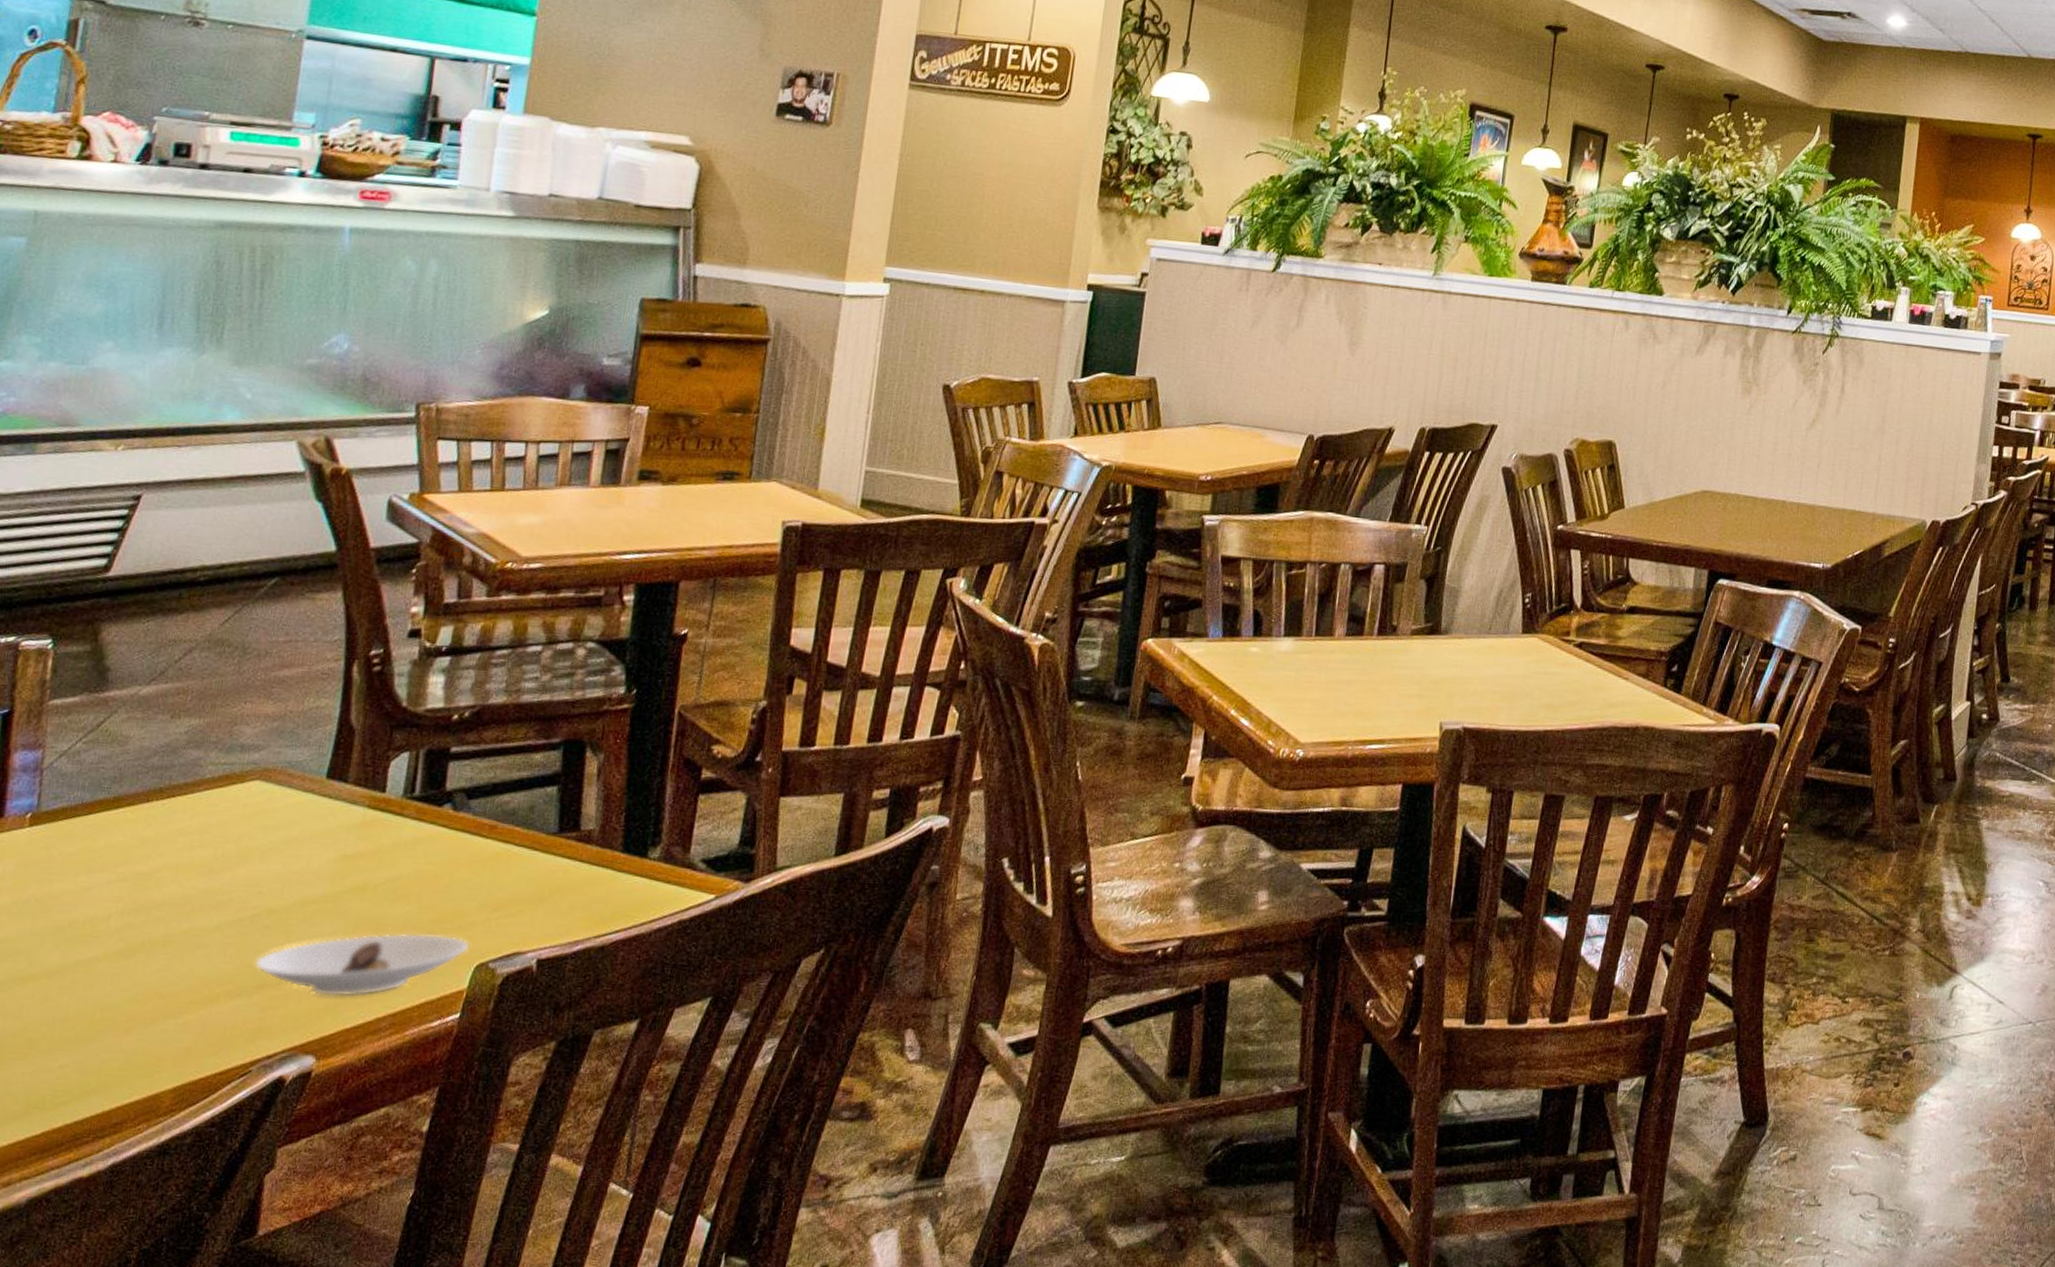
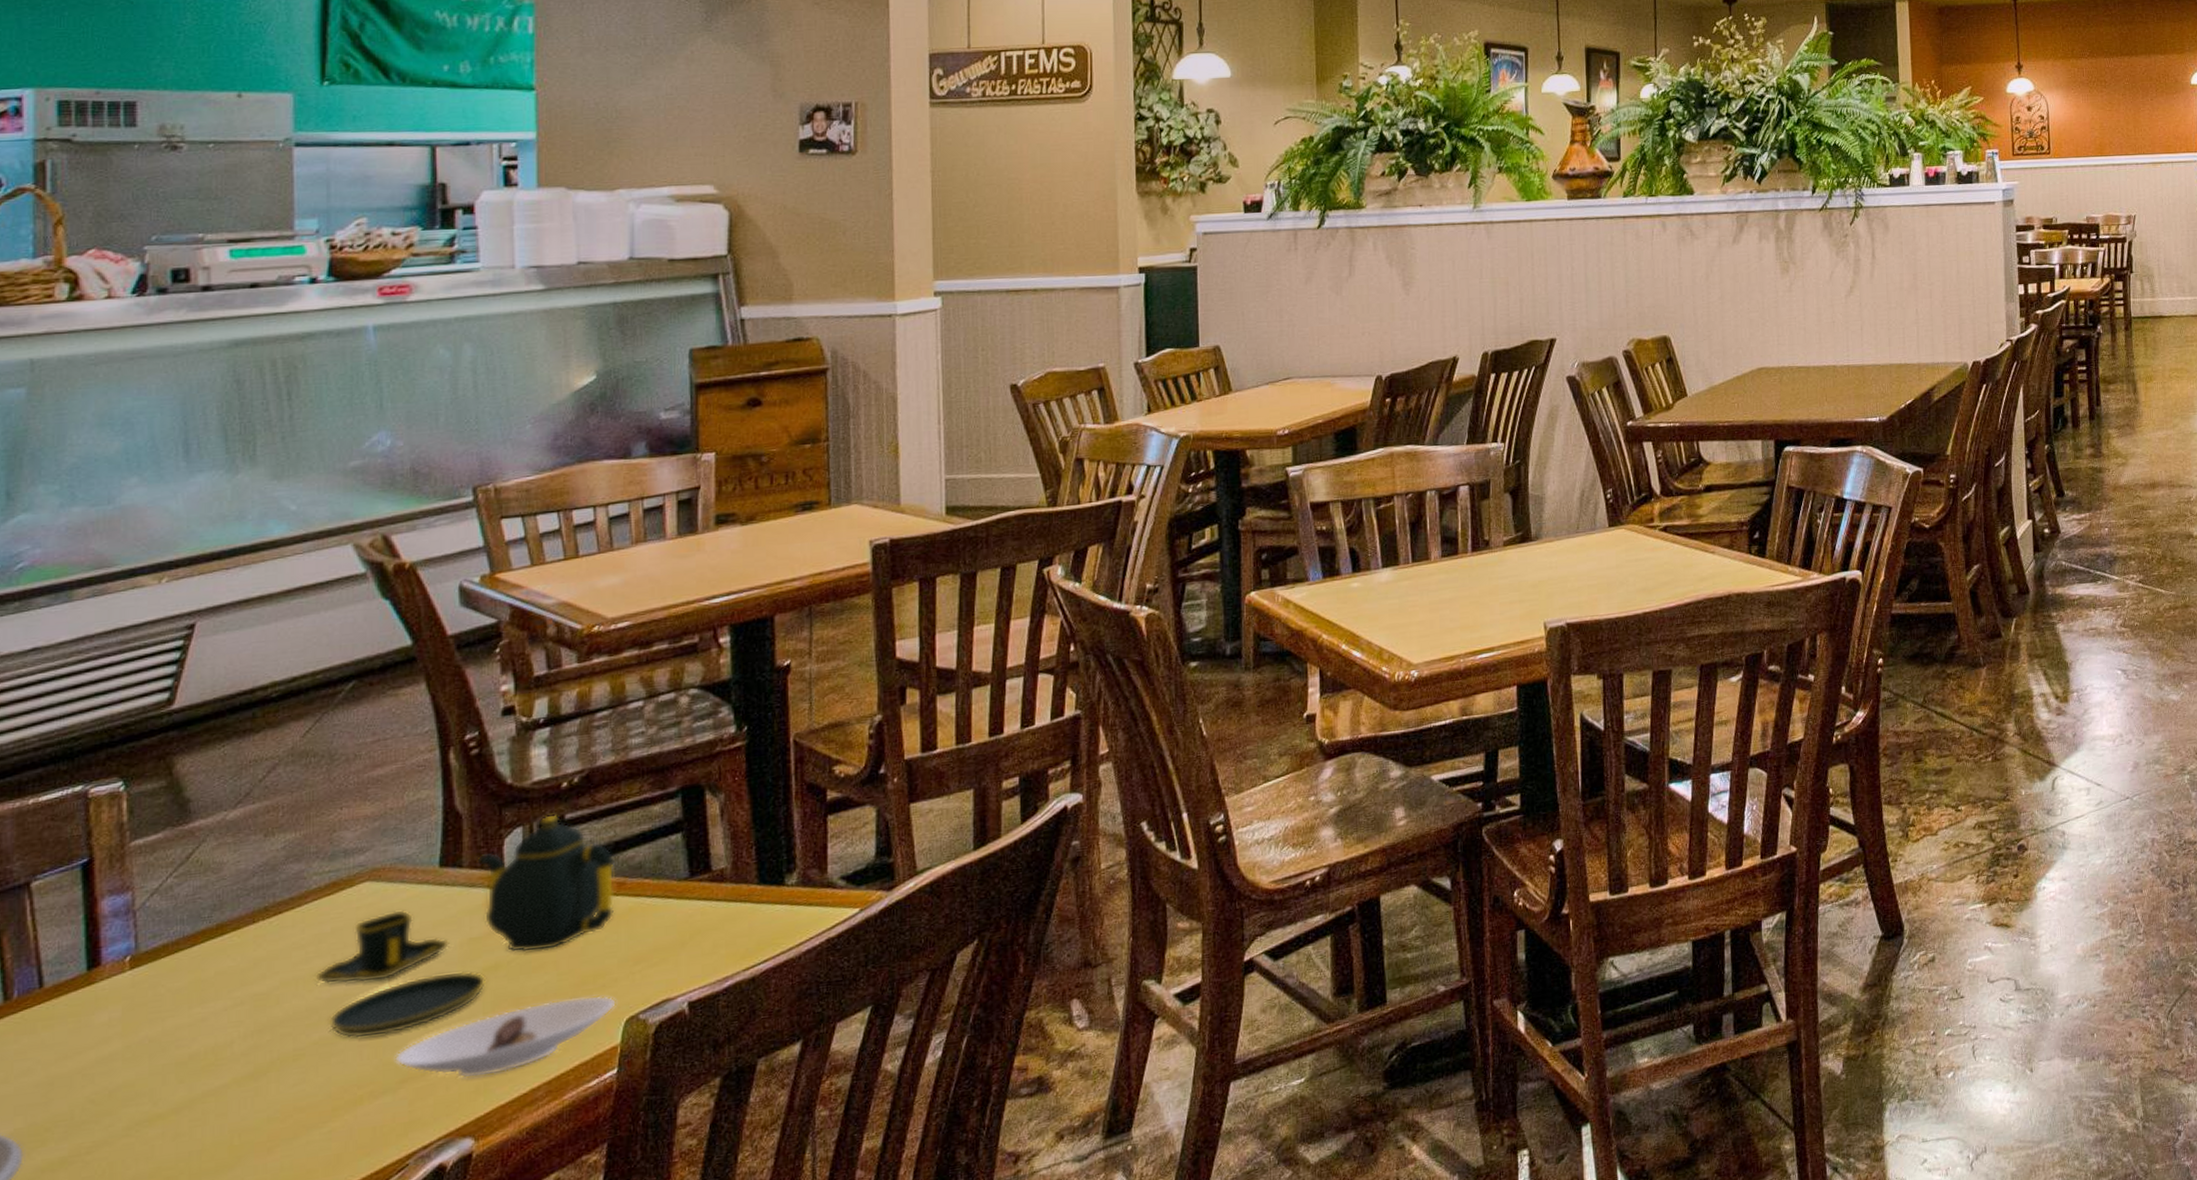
teapot: none [194,745,491,937] -> present [315,814,615,1039]

